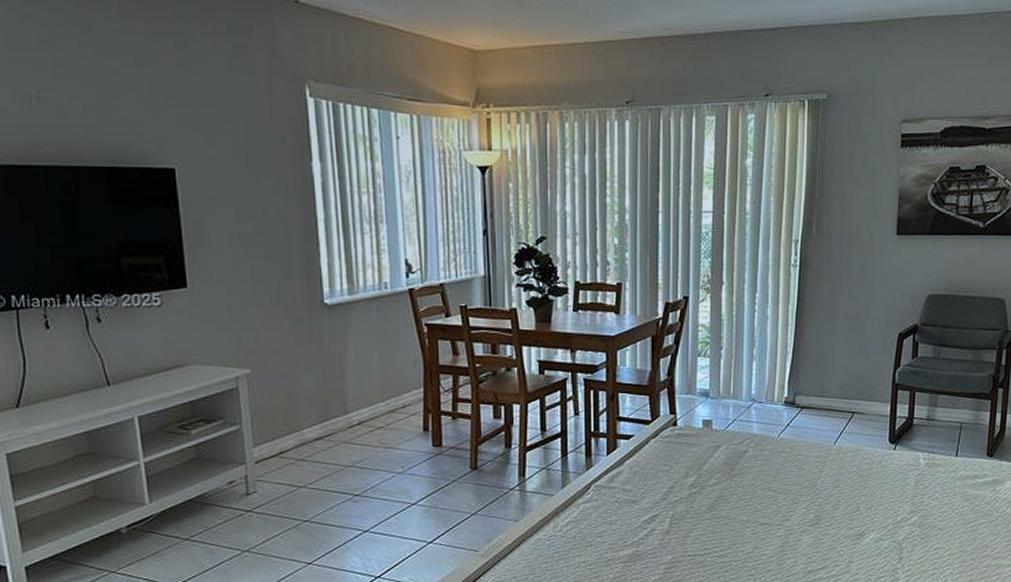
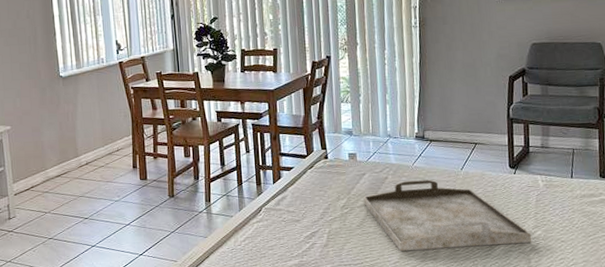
serving tray: none [717,454,907,539] -> present [363,179,532,251]

